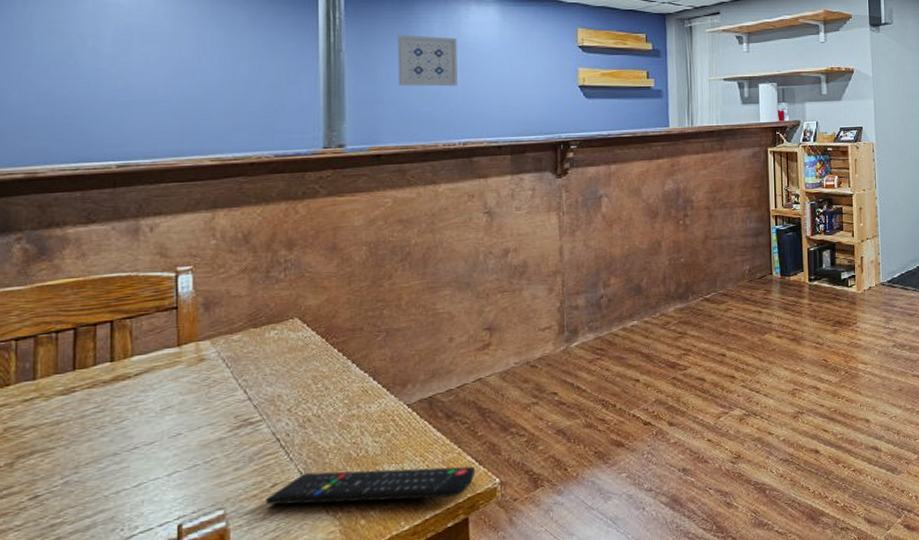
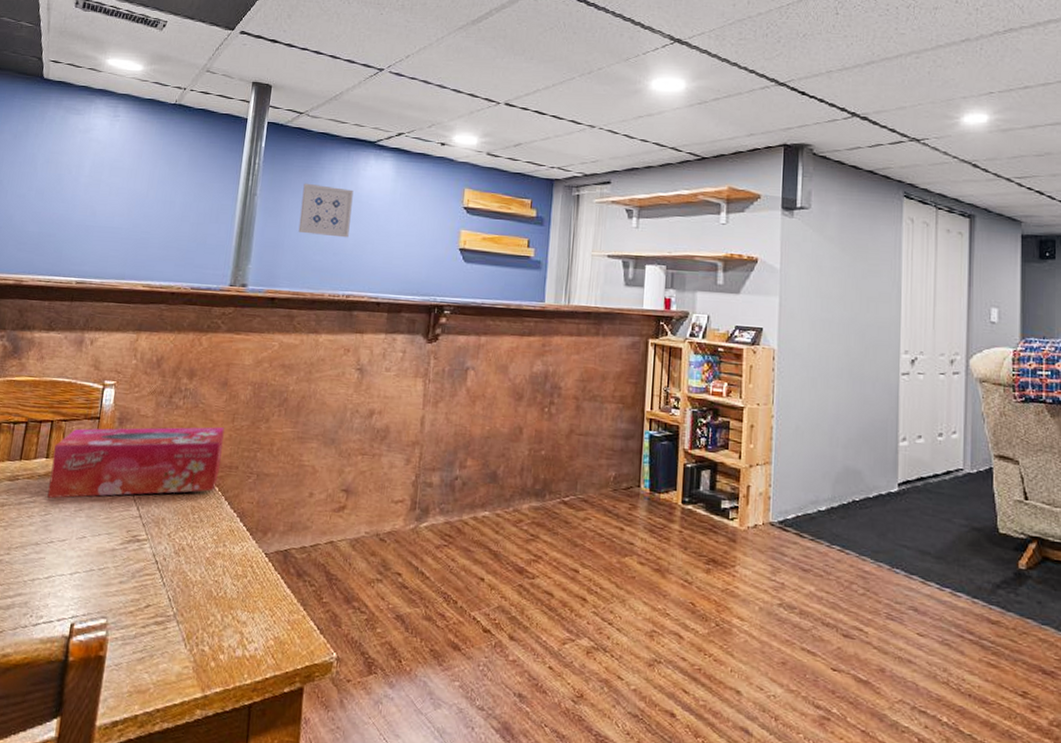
tissue box: none [120,292,341,403] -> present [47,427,225,499]
remote control: present [266,466,476,506] -> none [139,600,317,661]

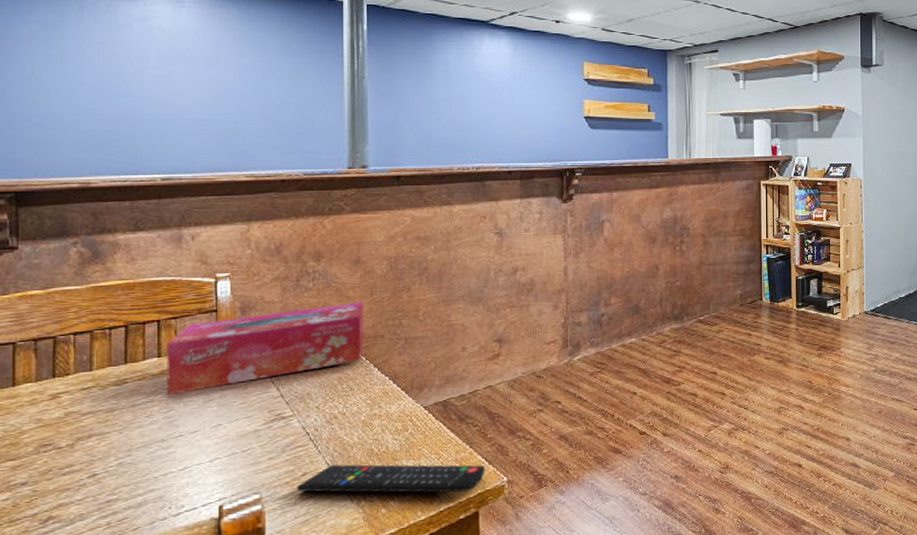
remote control: none [139,600,317,661] -> present [297,464,486,493]
wall art: present [298,183,354,238] -> none [416,64,471,114]

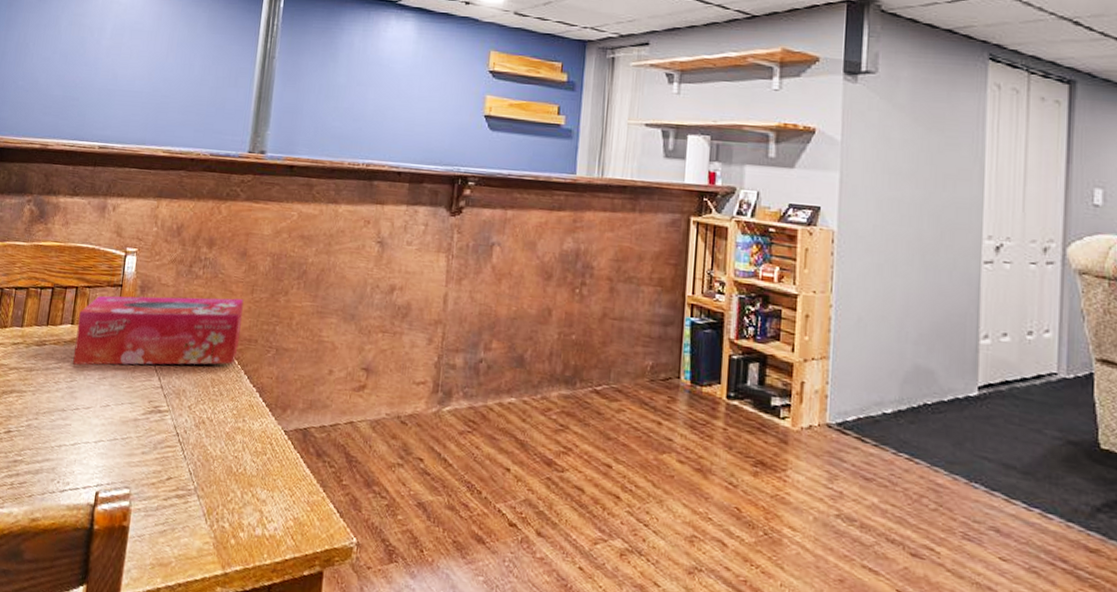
remote control: present [297,464,486,493] -> none [160,474,337,544]

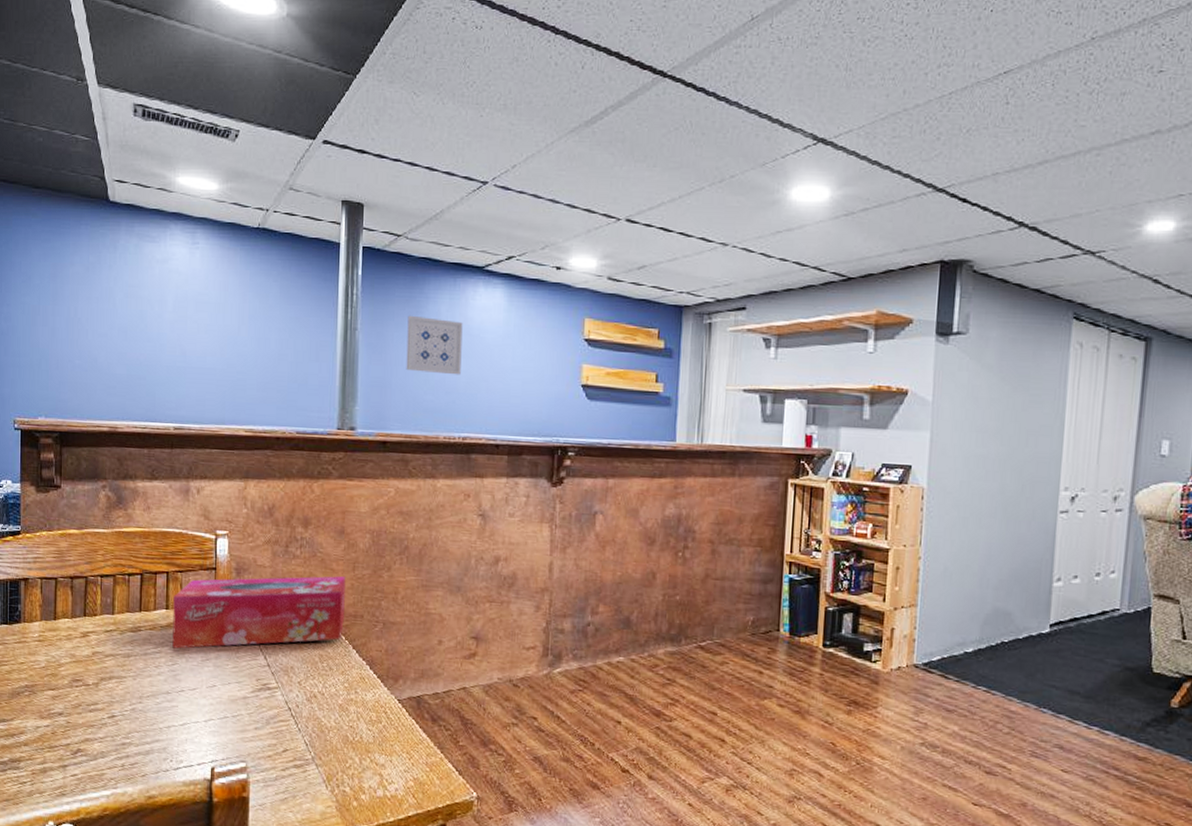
wall art: none [317,45,374,103] -> present [406,315,463,375]

